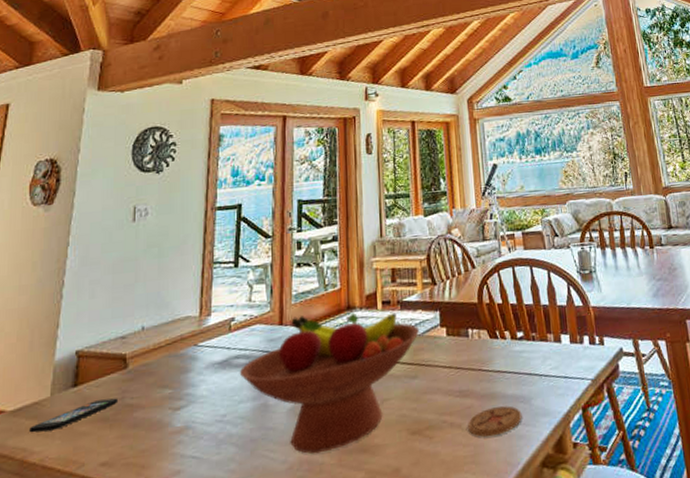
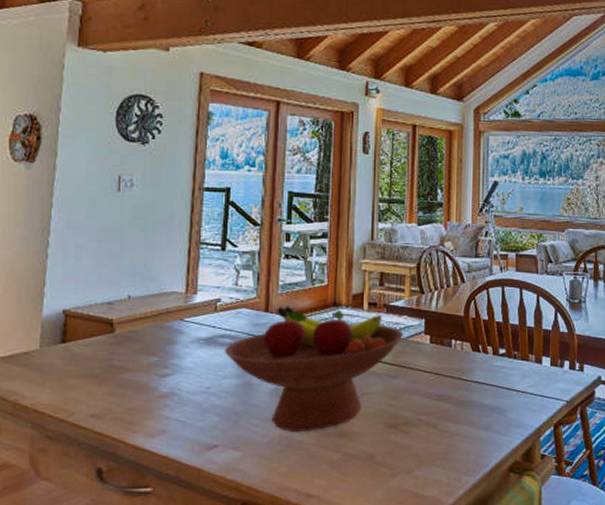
smartphone: present [29,398,119,433] -> none [20,358,106,380]
coaster: present [468,406,522,437] -> none [443,414,496,439]

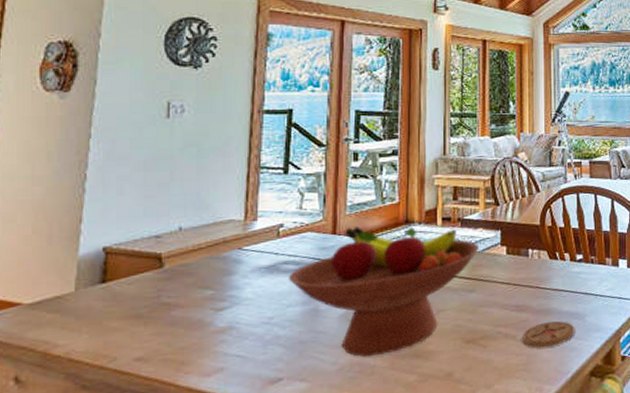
coaster: none [443,414,496,439] -> present [522,321,575,348]

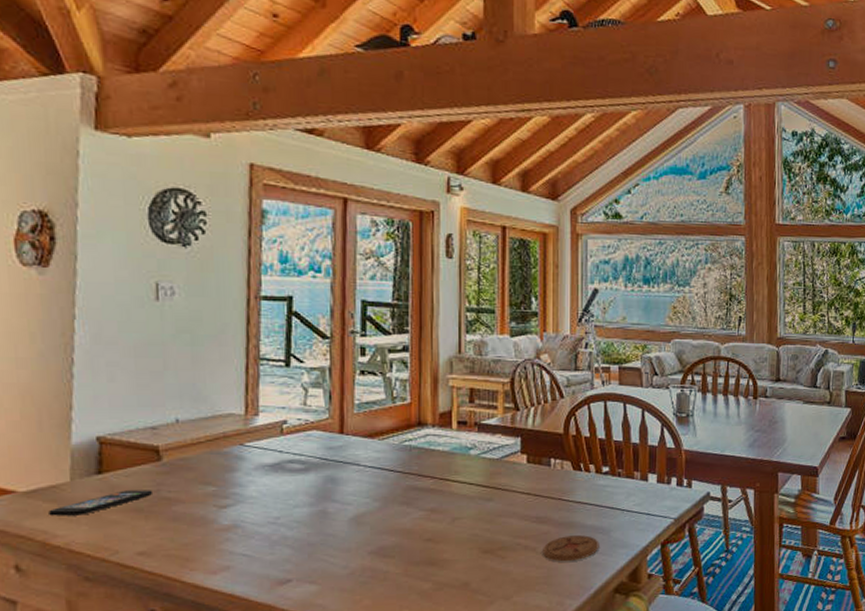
smartphone: none [52,296,154,327] -> present [48,490,154,516]
fruit bowl: present [288,226,480,358] -> none [293,427,498,563]

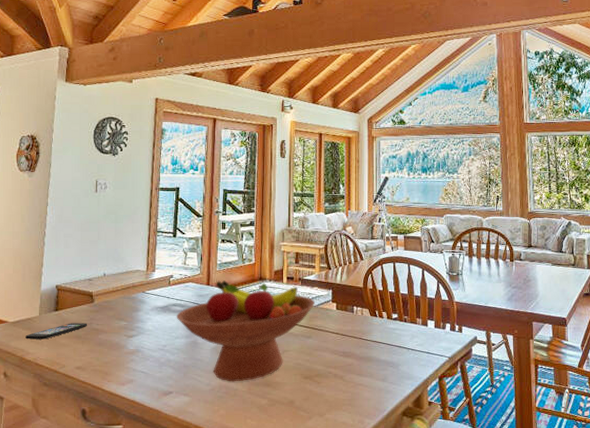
fruit bowl: none [293,427,498,563] -> present [176,280,316,382]
coaster: present [543,535,599,562] -> none [348,368,391,388]

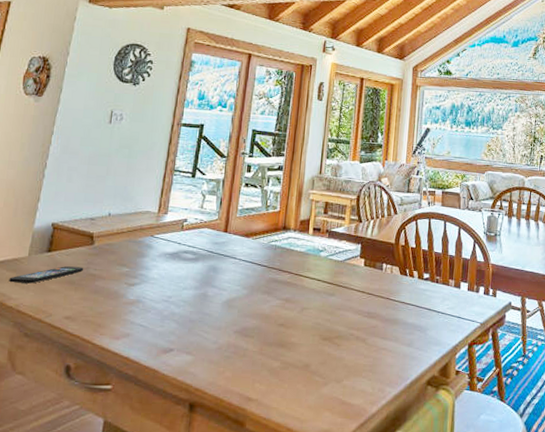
fruit bowl: present [176,280,316,382] -> none [186,227,342,341]

